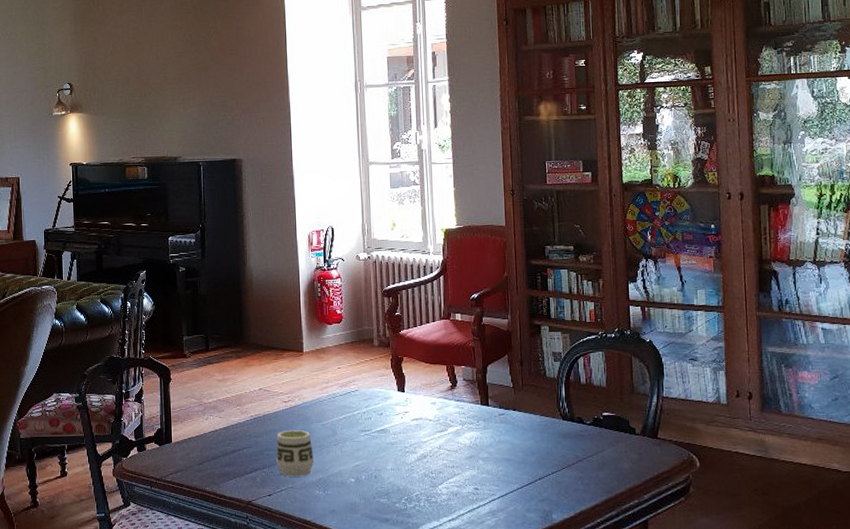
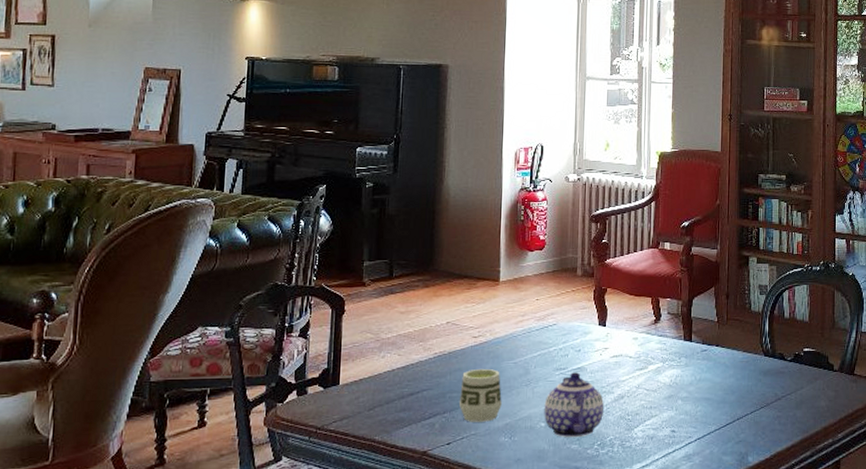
teapot: none [353,434,408,493] -> present [544,372,604,438]

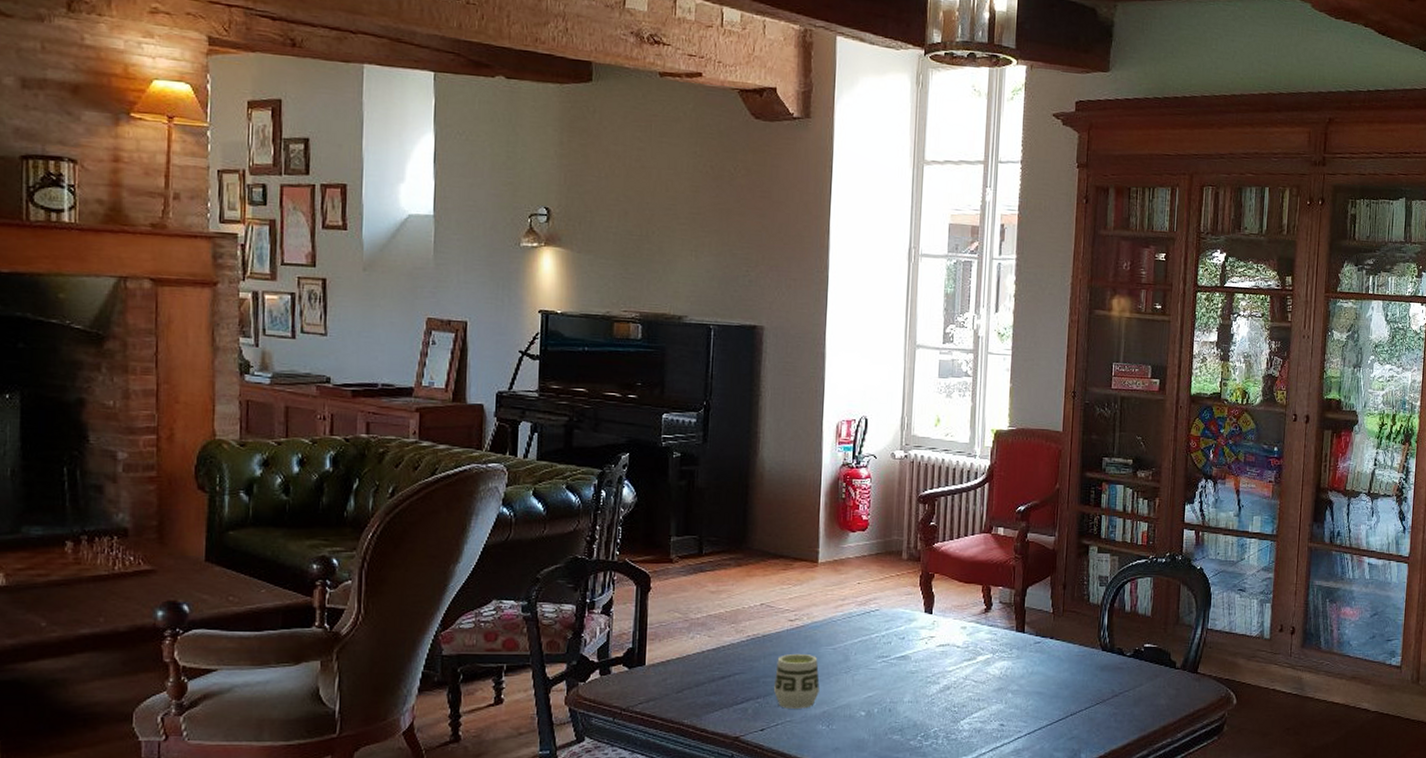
teapot: present [544,372,604,438] -> none [864,661,928,728]

